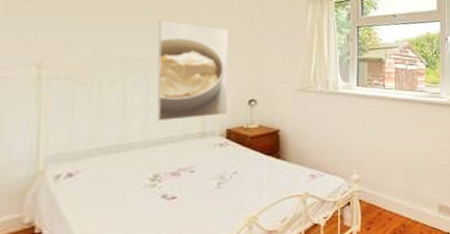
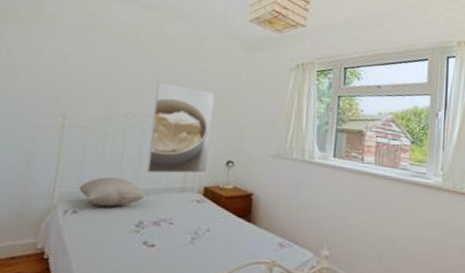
pillow: none [71,131,158,164] -> present [78,177,145,207]

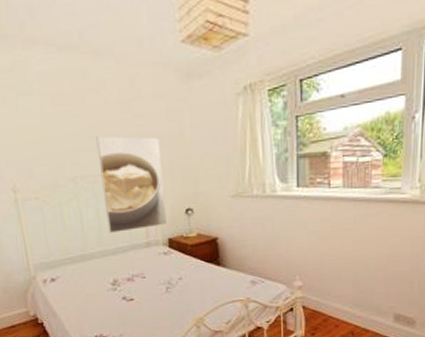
pillow: present [78,177,145,207] -> none [50,243,114,271]

